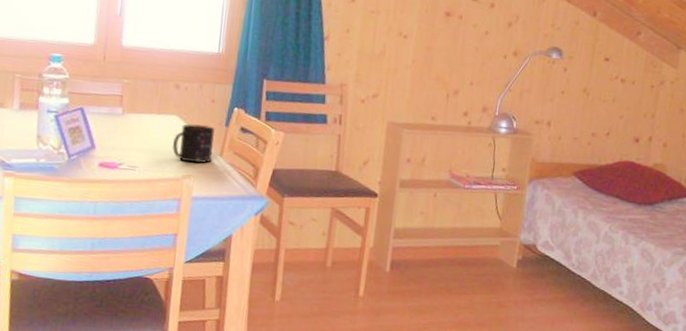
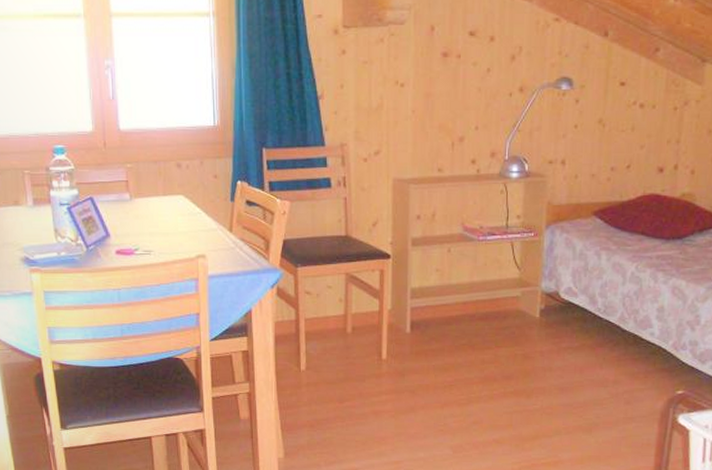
mug: present [171,124,215,163] -> none [182,201,223,242]

